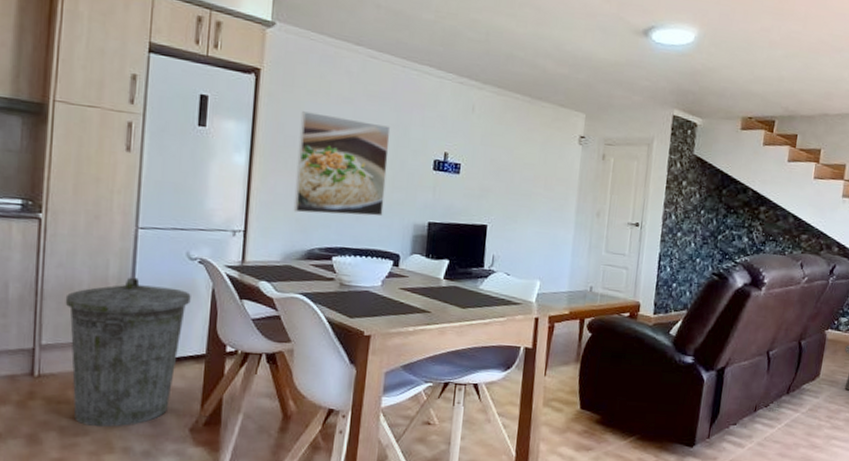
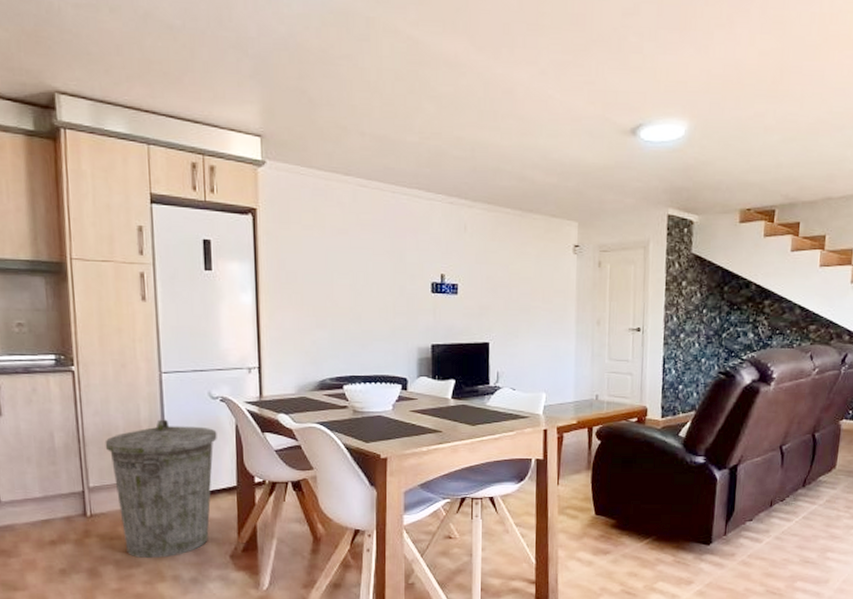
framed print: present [293,111,391,217] -> none [299,246,387,346]

